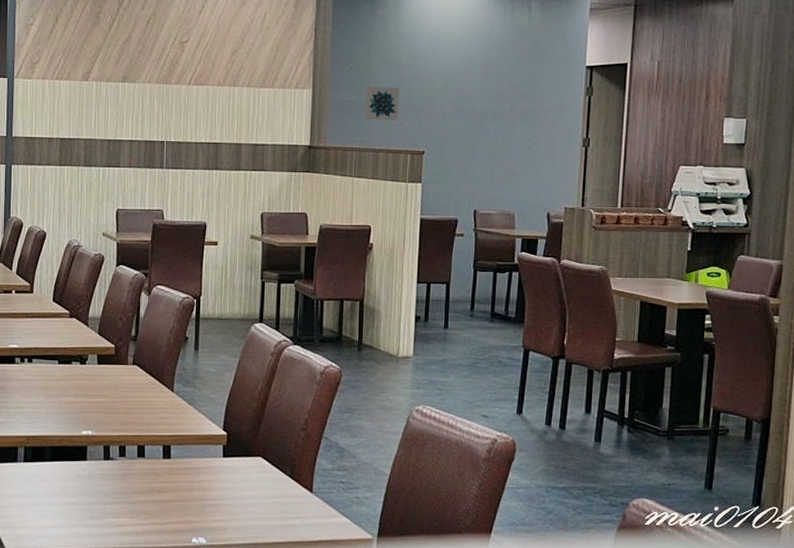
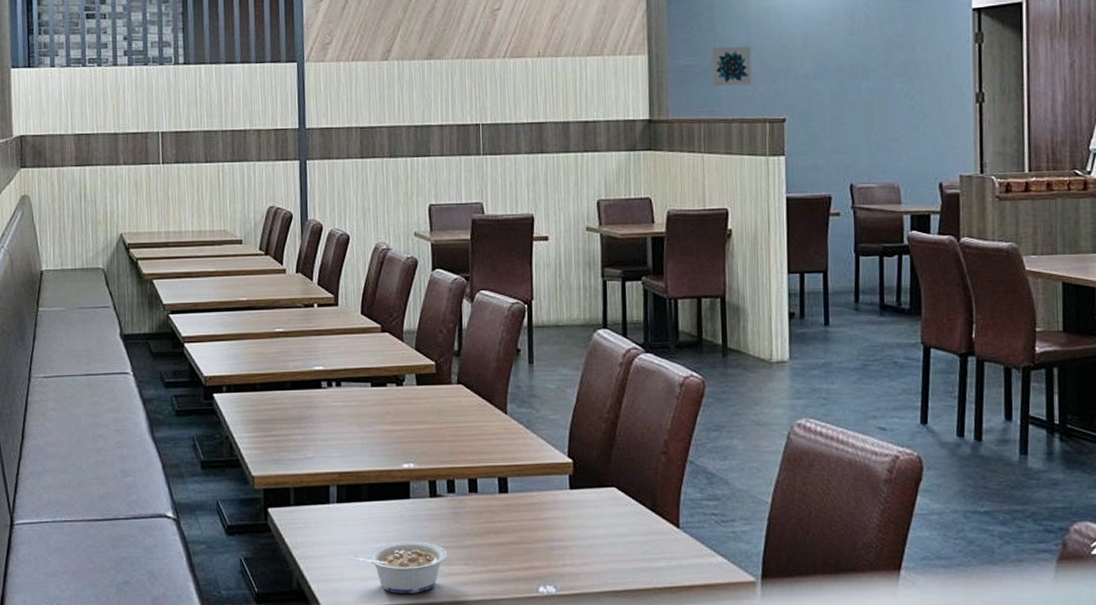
legume: none [36,497,116,541] -> present [354,541,447,594]

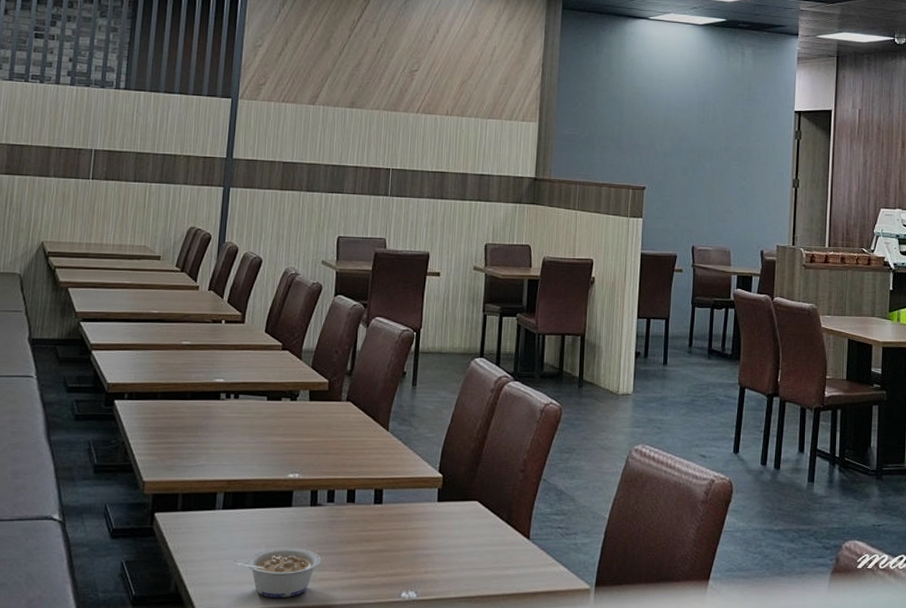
wall art: present [711,46,752,87] -> none [589,121,622,156]

